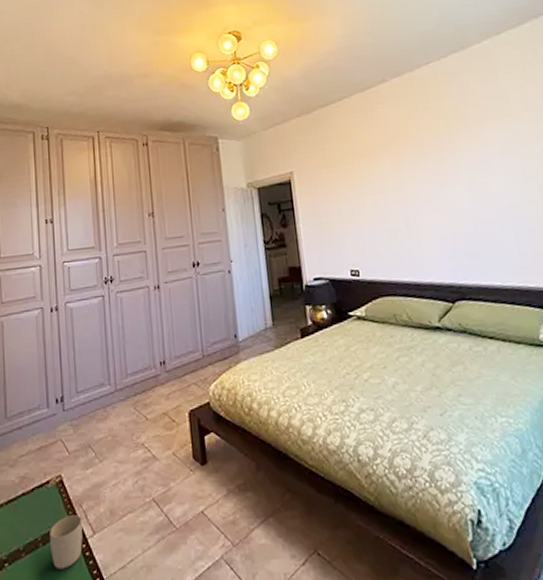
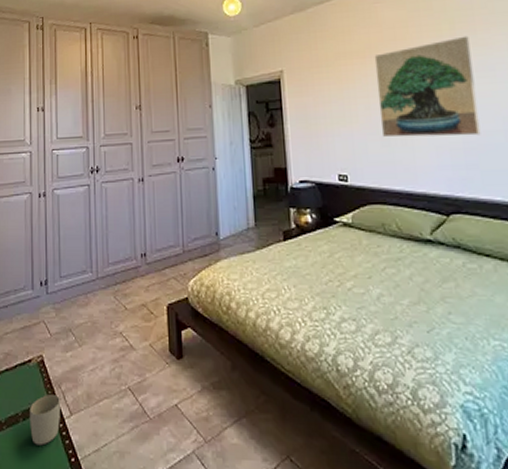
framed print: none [378,132,479,231] -> present [374,36,481,137]

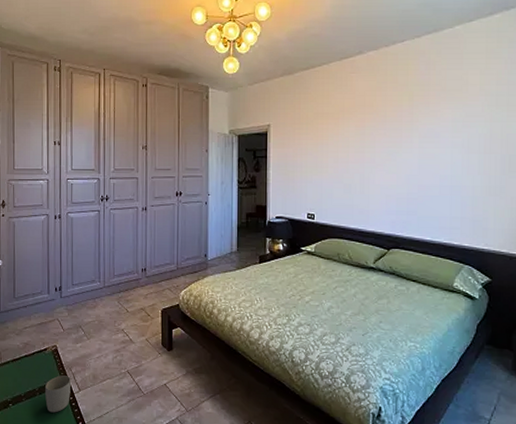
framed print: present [374,36,481,137] -> none [345,107,423,189]

